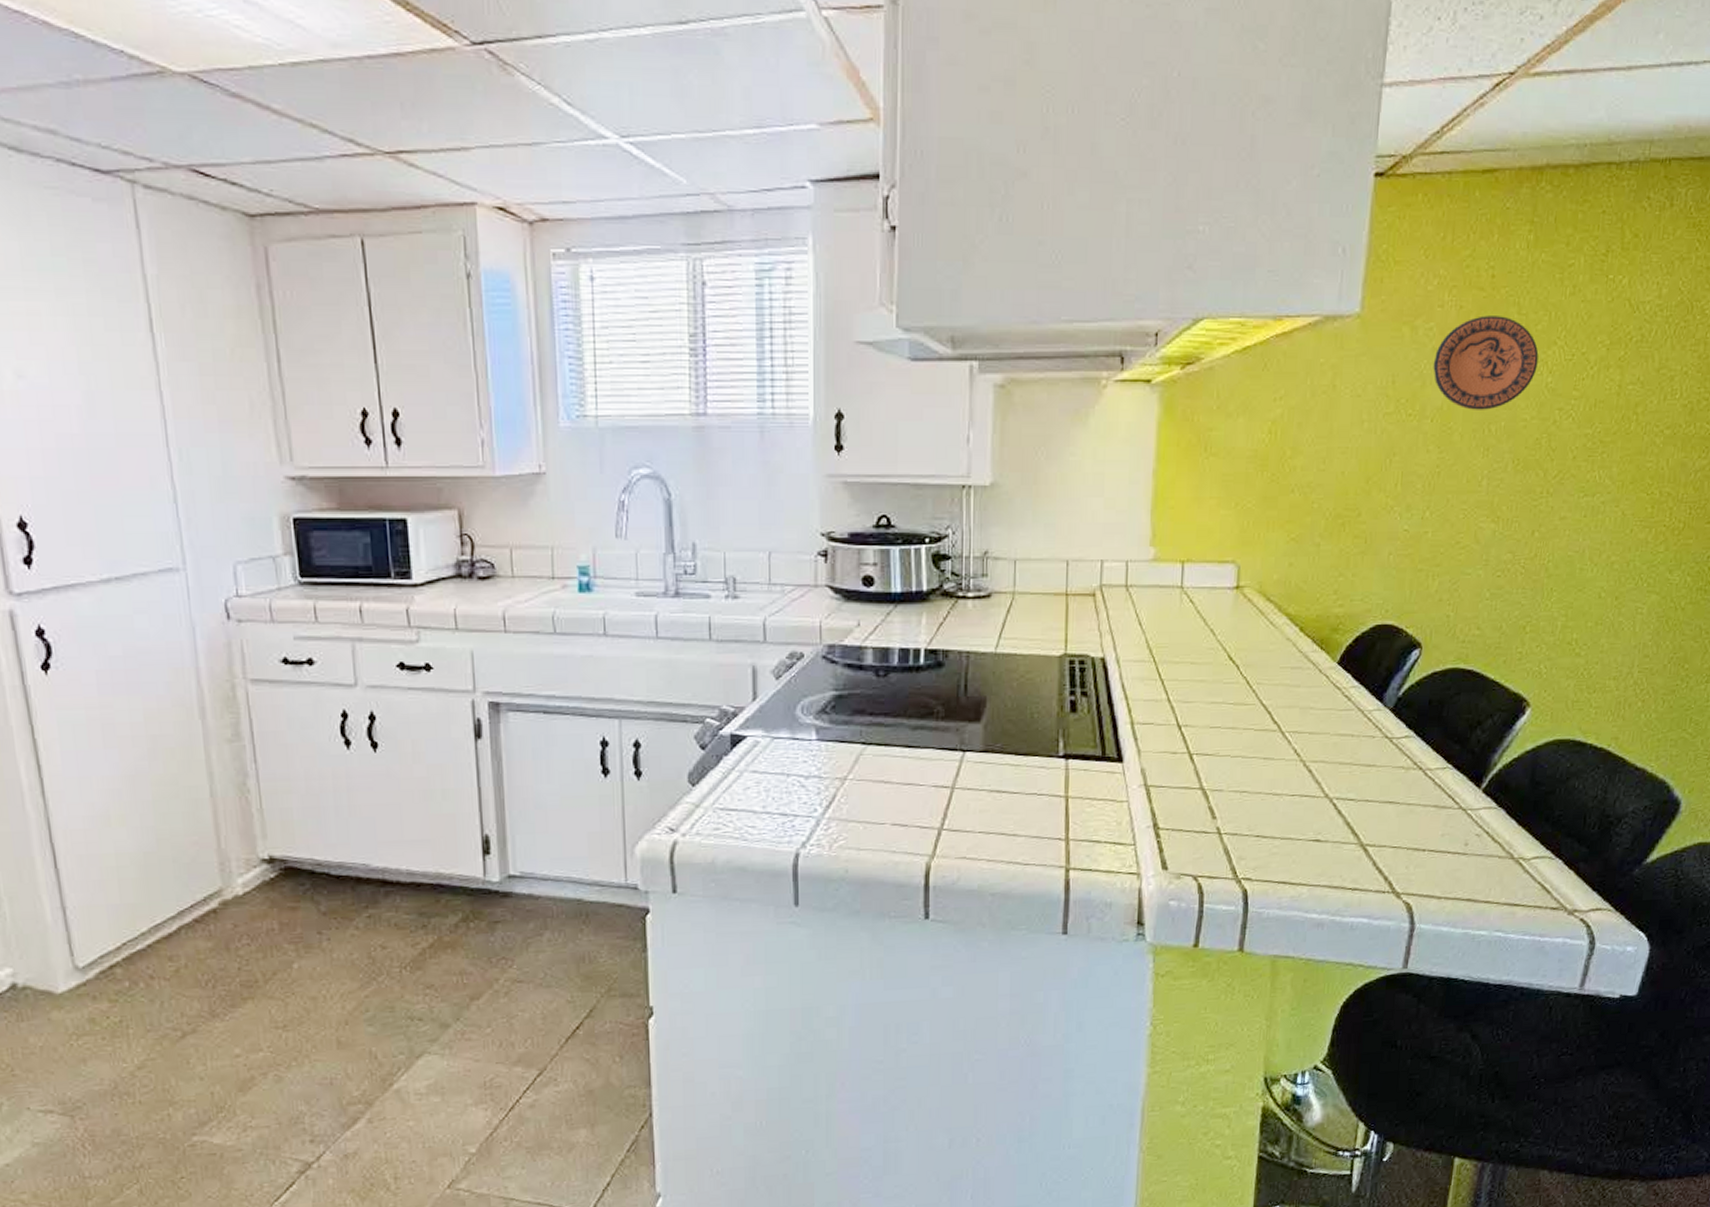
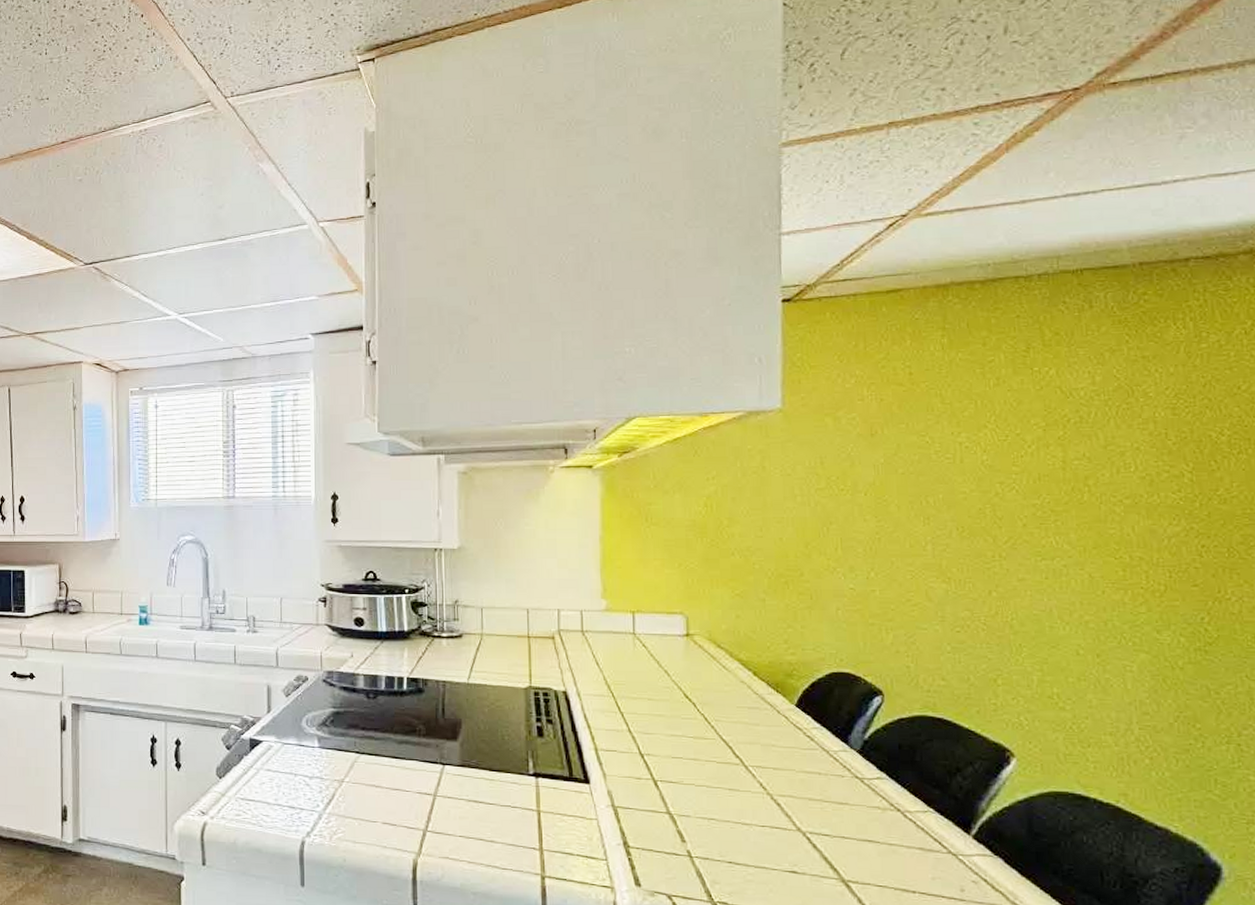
decorative plate: present [1433,315,1539,410] -> none [860,406,970,485]

